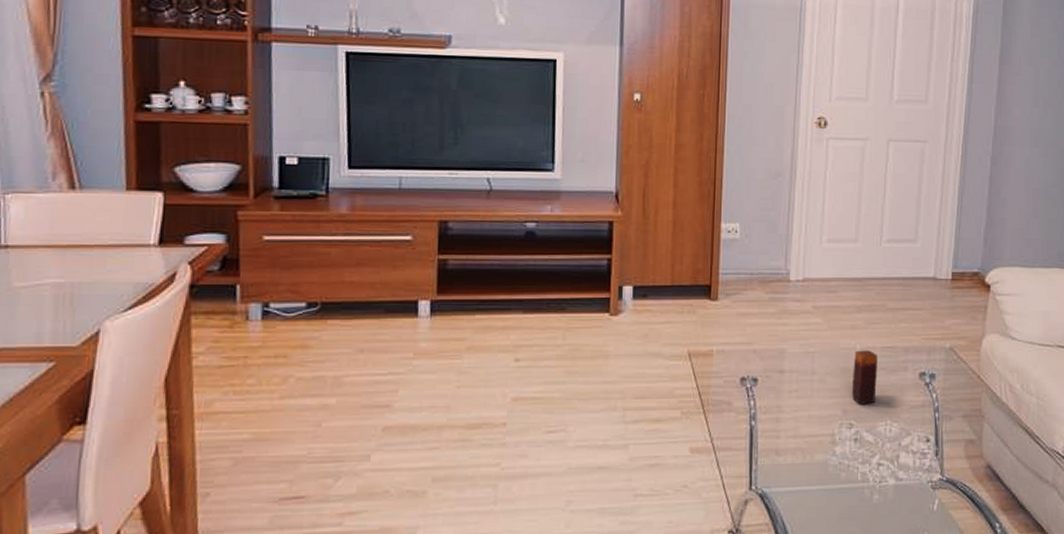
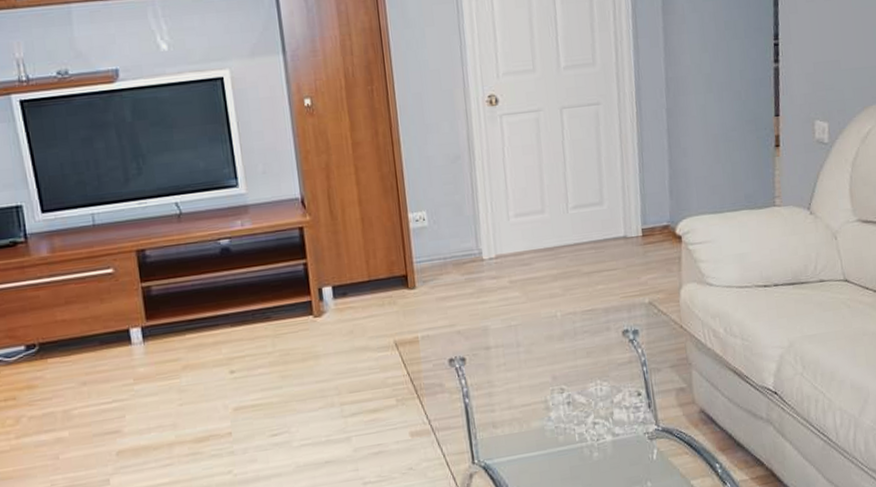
candle: present [851,350,879,404] -> none [556,315,583,369]

